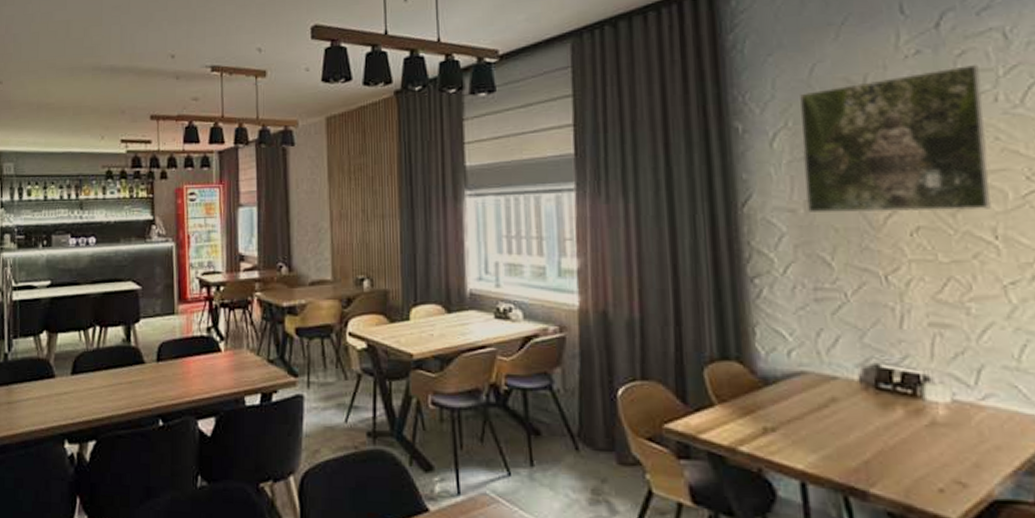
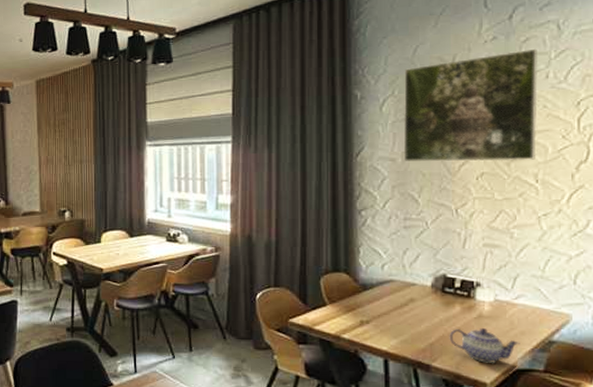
teapot: none [891,439,996,492] -> present [449,327,520,364]

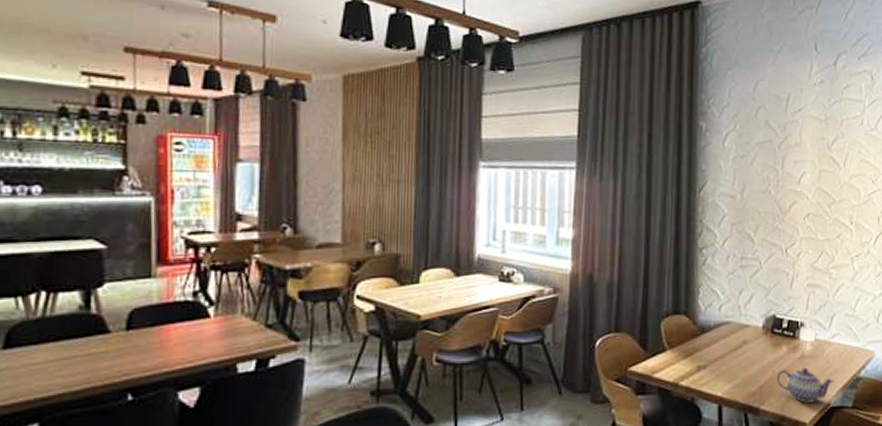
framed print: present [403,48,538,162] -> none [742,95,855,203]

